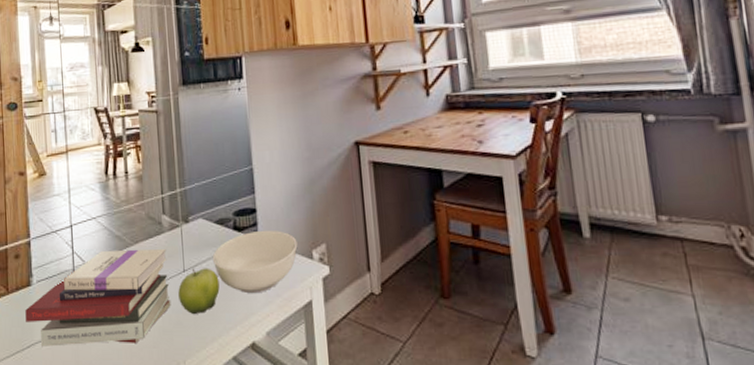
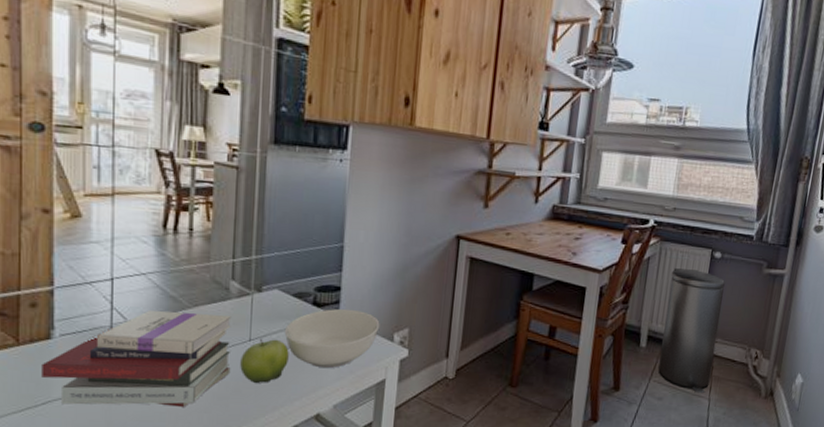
pedal bin: none [598,139,687,289] -> present [658,268,726,394]

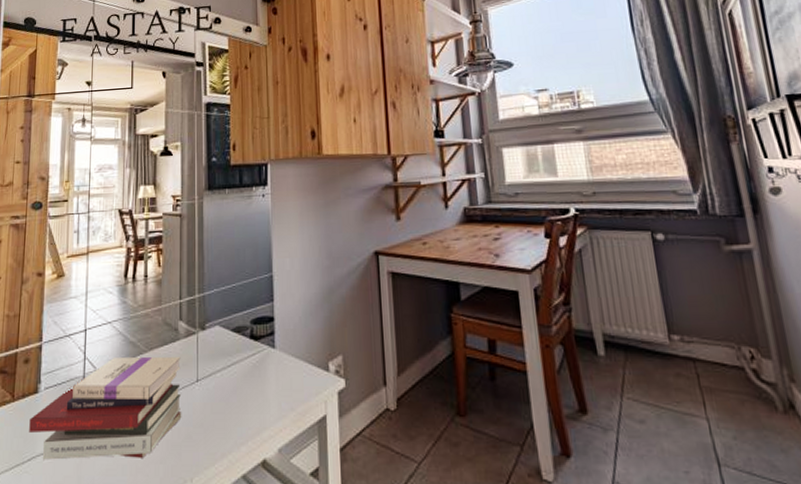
fruit: present [240,338,289,383] -> none [190,378,233,427]
bowl: present [284,308,380,369] -> none [227,339,314,407]
pedal bin: present [658,268,726,394] -> none [611,257,701,412]

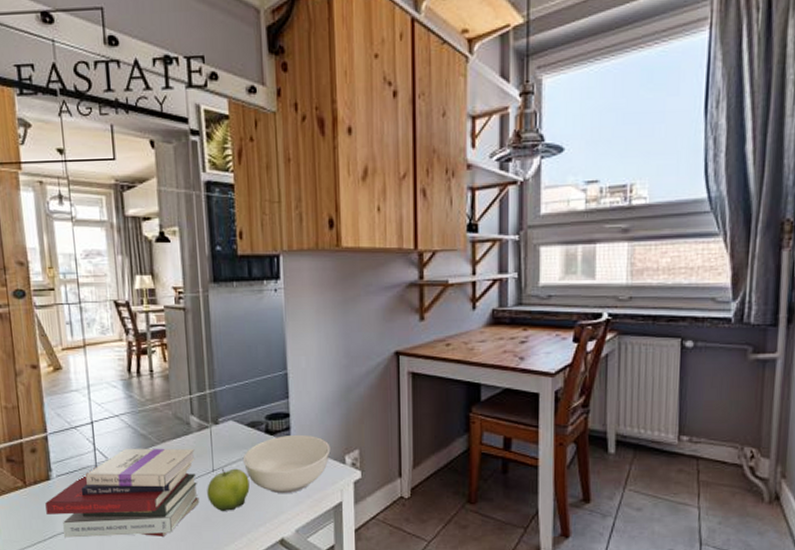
fruit: none [190,378,233,427] -> present [207,468,250,511]
bowl: none [227,339,314,407] -> present [242,434,331,494]

